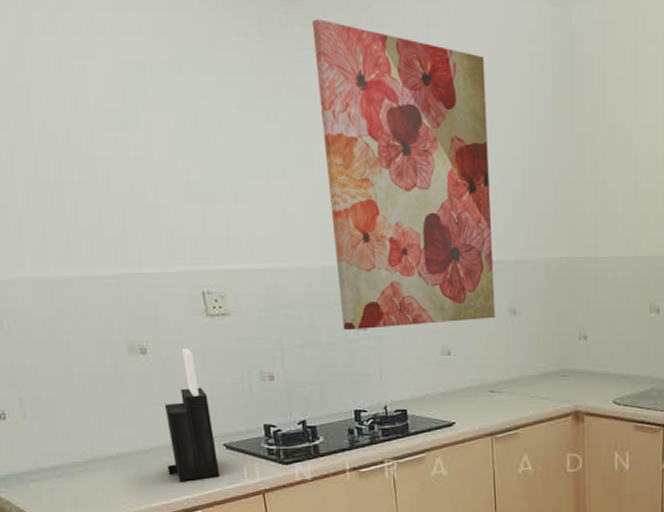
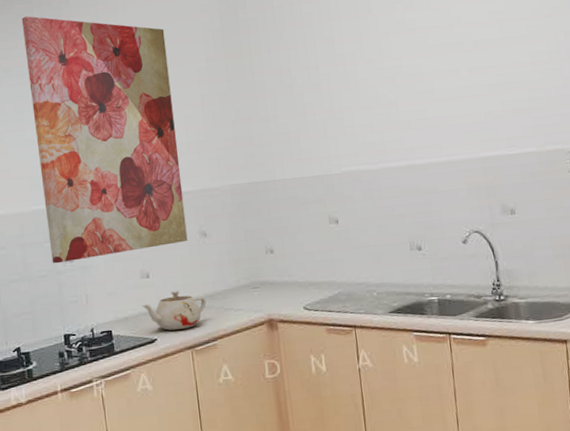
teapot: none [441,372,511,414] -> present [142,291,207,331]

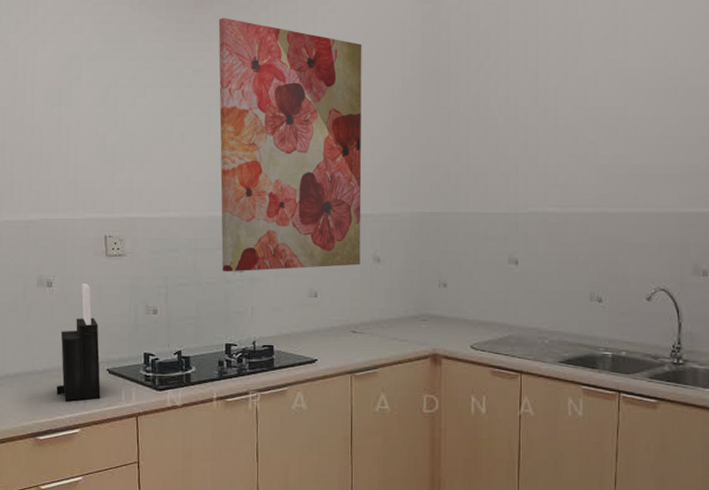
teapot: present [142,291,207,331] -> none [306,314,372,353]

